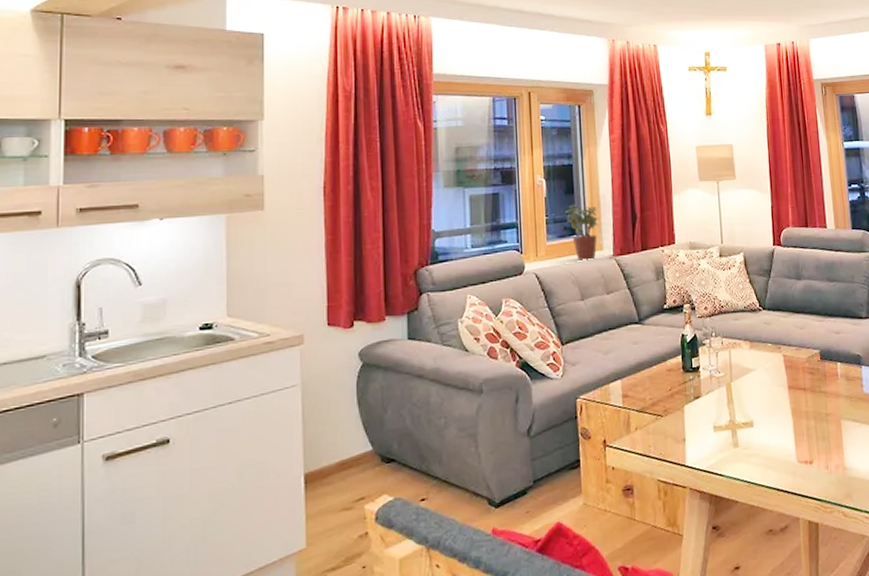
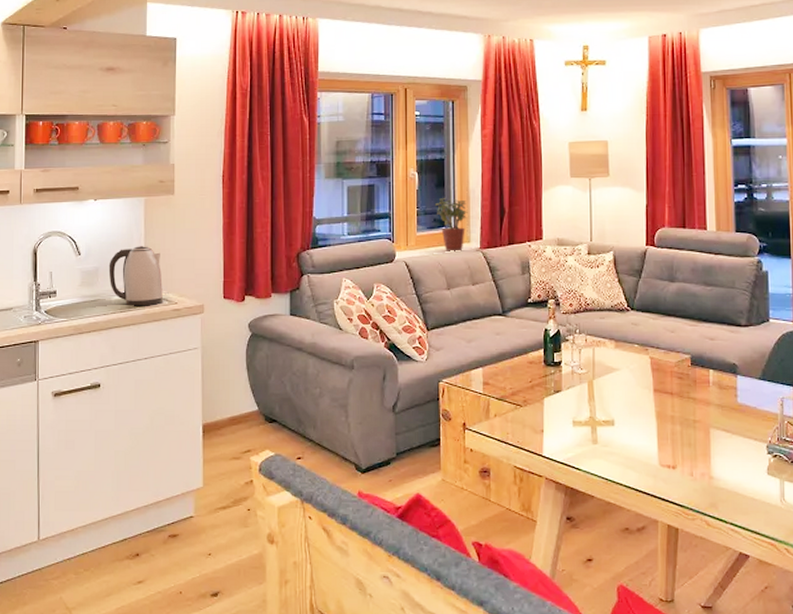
kettle: none [179,271,253,343] -> present [108,246,164,306]

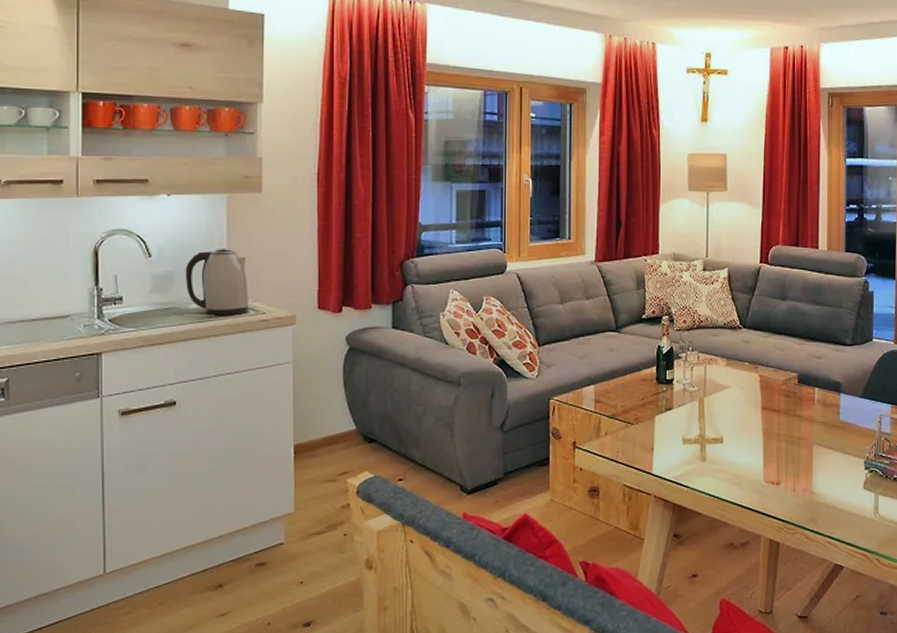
potted plant: present [434,198,468,251] -> none [549,207,583,264]

